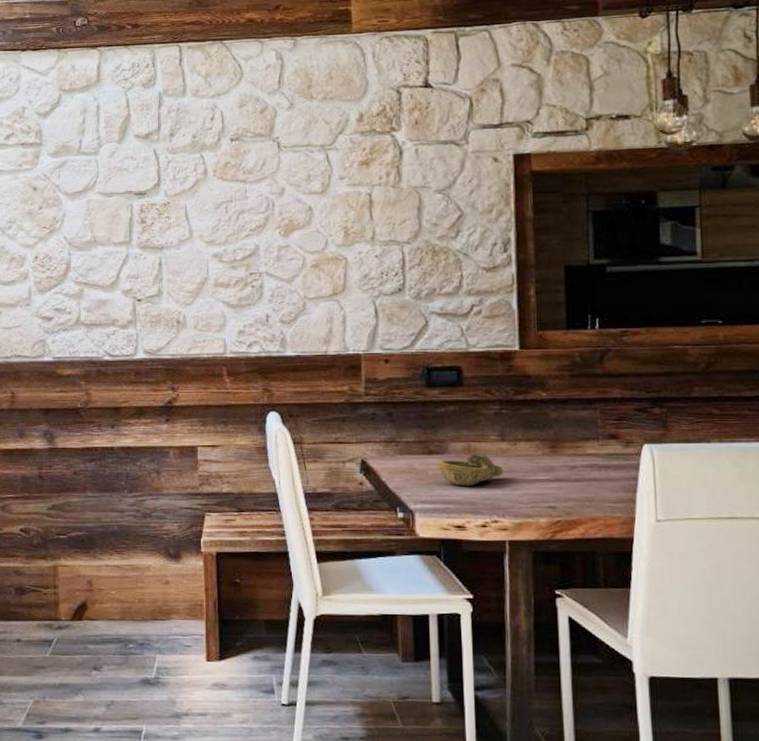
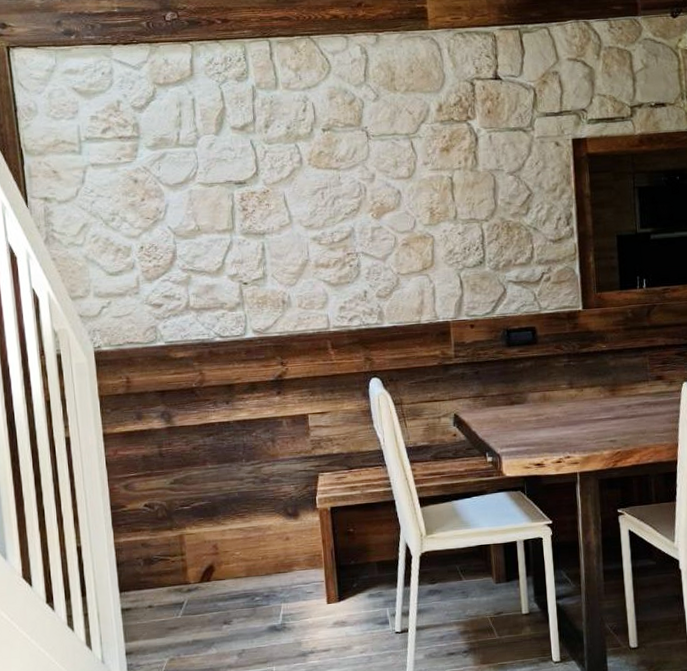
decorative bowl: present [437,454,503,487] -> none [518,401,573,430]

